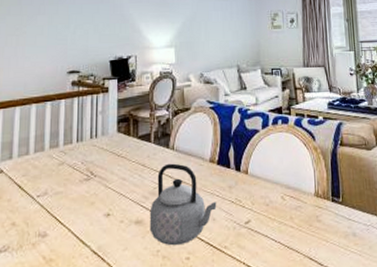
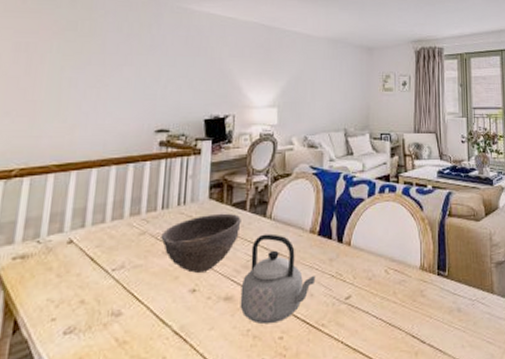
bowl: none [77,145,147,199] -> present [161,213,241,273]

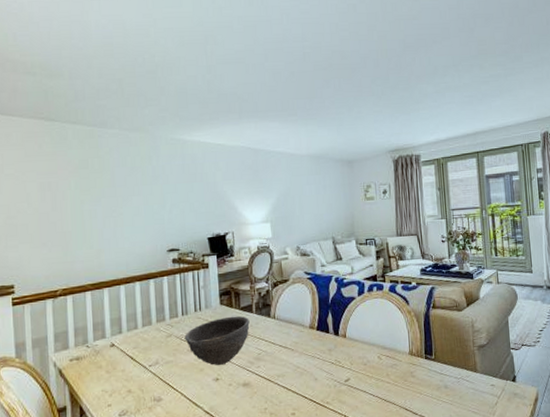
teapot: present [240,233,316,325] -> none [255,331,318,404]

